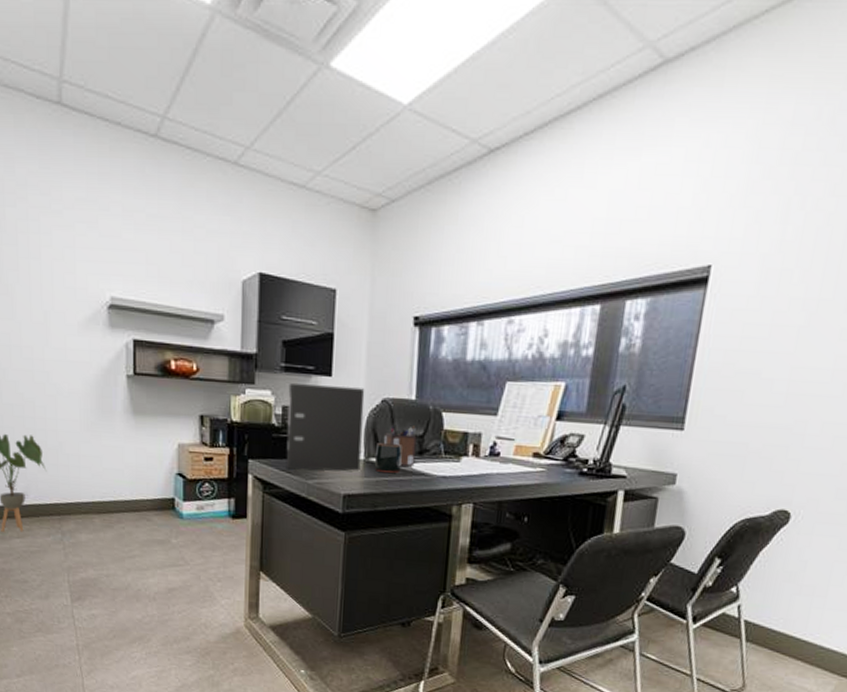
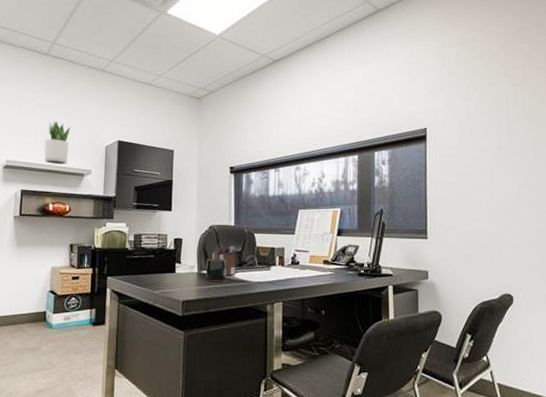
planter: none [159,240,193,306] -> present [44,120,70,164]
binder: present [285,383,365,472] -> none [137,217,197,283]

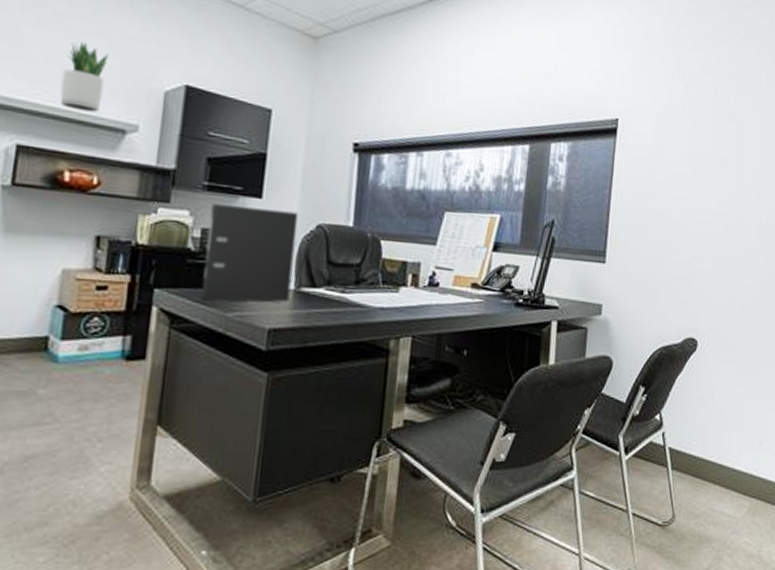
binder: none [137,217,197,283] -> present [200,204,299,303]
mug: present [205,258,226,282] -> none [305,271,338,305]
desk organizer: present [211,243,237,276] -> none [316,250,354,297]

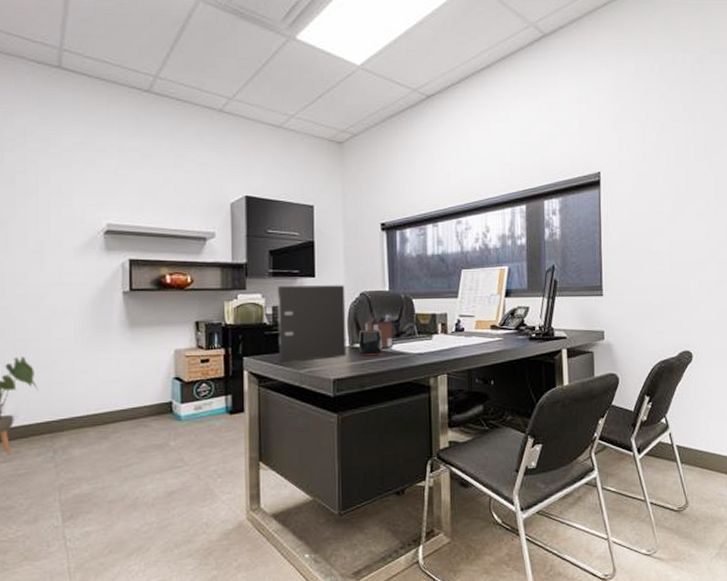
planter: present [59,41,108,112] -> none [153,174,186,227]
mug: none [305,271,338,305] -> present [358,329,382,356]
desk organizer: none [316,250,354,297] -> present [364,312,394,348]

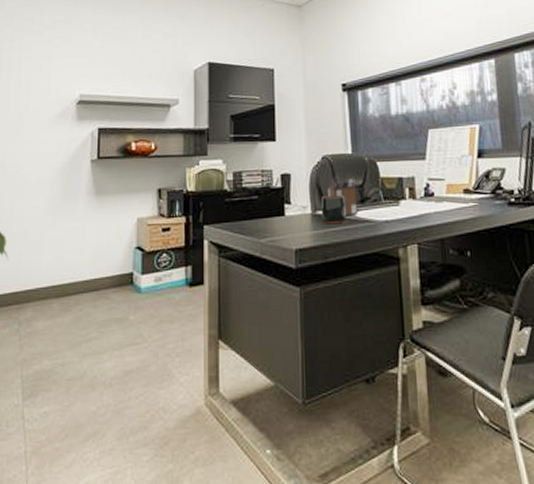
binder: present [277,285,347,362] -> none [238,149,309,231]

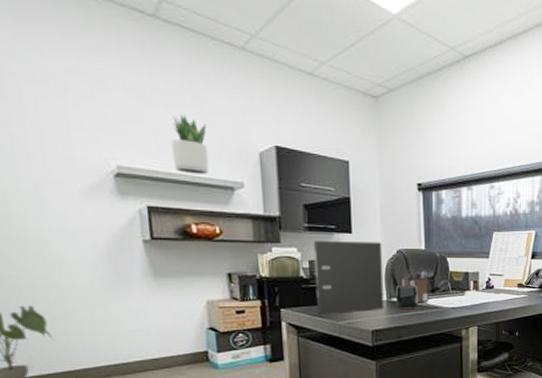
planter: none [122,44,152,96] -> present [170,114,209,174]
binder: none [238,149,309,231] -> present [313,241,384,314]

